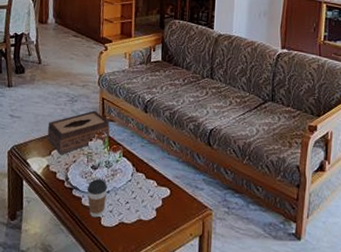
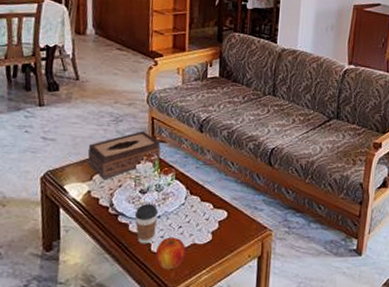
apple: none [104,211,133,244] -> present [155,237,186,270]

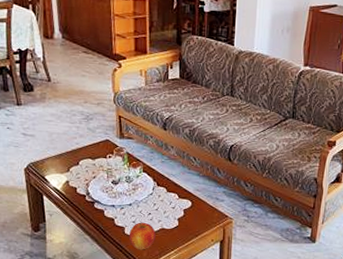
tissue box: present [87,131,161,181] -> none [63,128,129,172]
coffee cup: present [134,204,159,244] -> none [108,193,130,228]

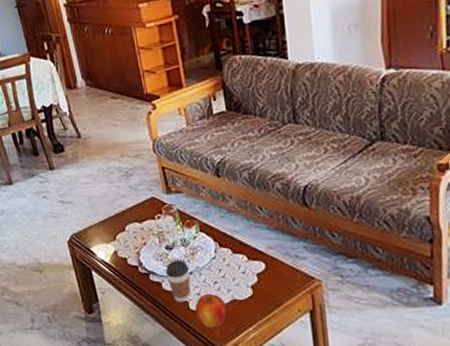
coffee cup: none [108,193,130,228] -> present [165,260,191,303]

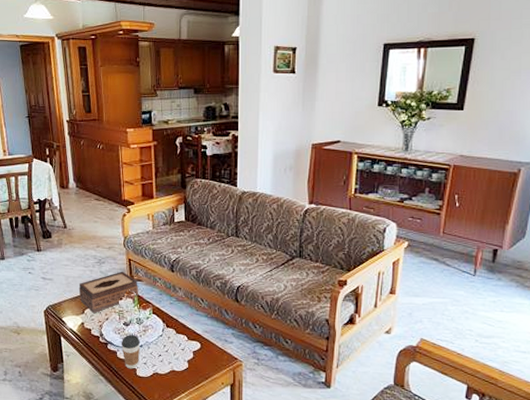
tissue box: none [105,183,180,239] -> present [78,271,139,314]
apple: present [194,293,228,329] -> none [140,363,166,392]

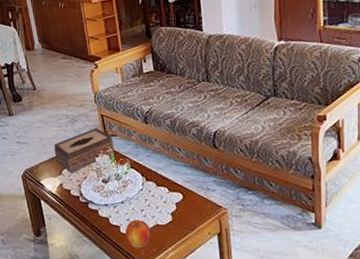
coffee cup: present [121,335,141,369] -> none [101,192,122,227]
apple: none [140,363,166,392] -> present [124,219,151,249]

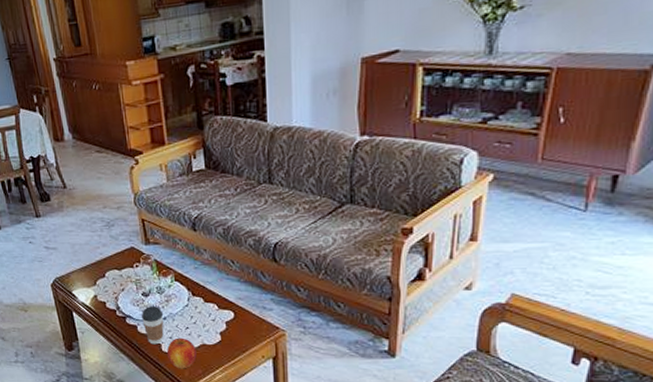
tissue box: present [54,127,115,174] -> none [87,234,157,285]
coffee cup: none [101,192,122,227] -> present [141,307,164,345]

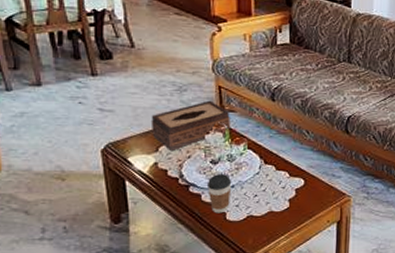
tissue box: none [87,234,157,285] -> present [150,100,231,152]
apple: present [166,337,197,369] -> none [231,205,263,237]

